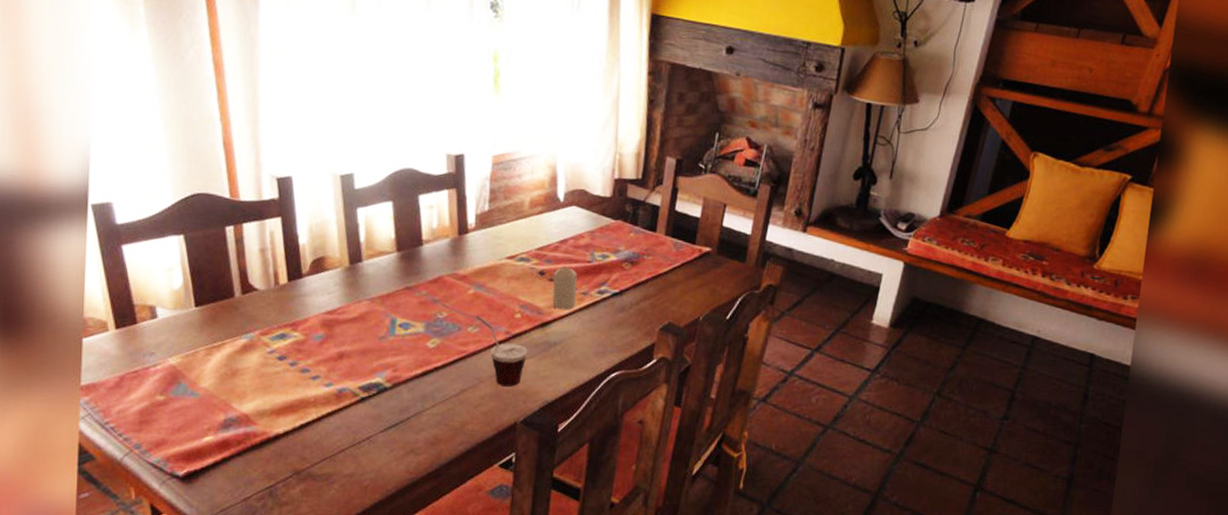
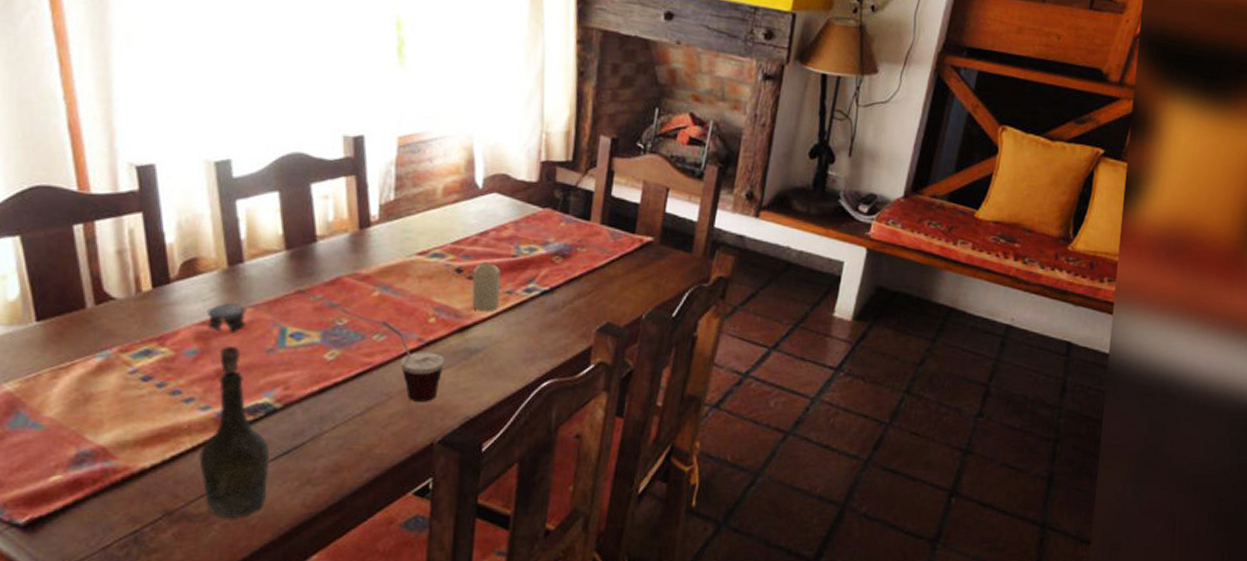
bottle: none [322,296,380,479] -> present [199,303,270,518]

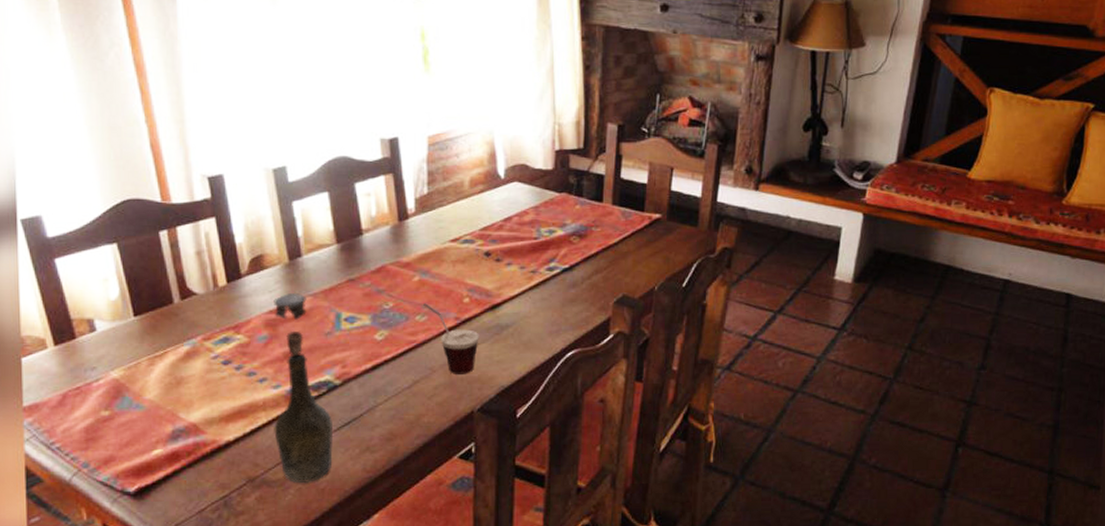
candle: present [472,262,501,312] -> none [499,245,526,291]

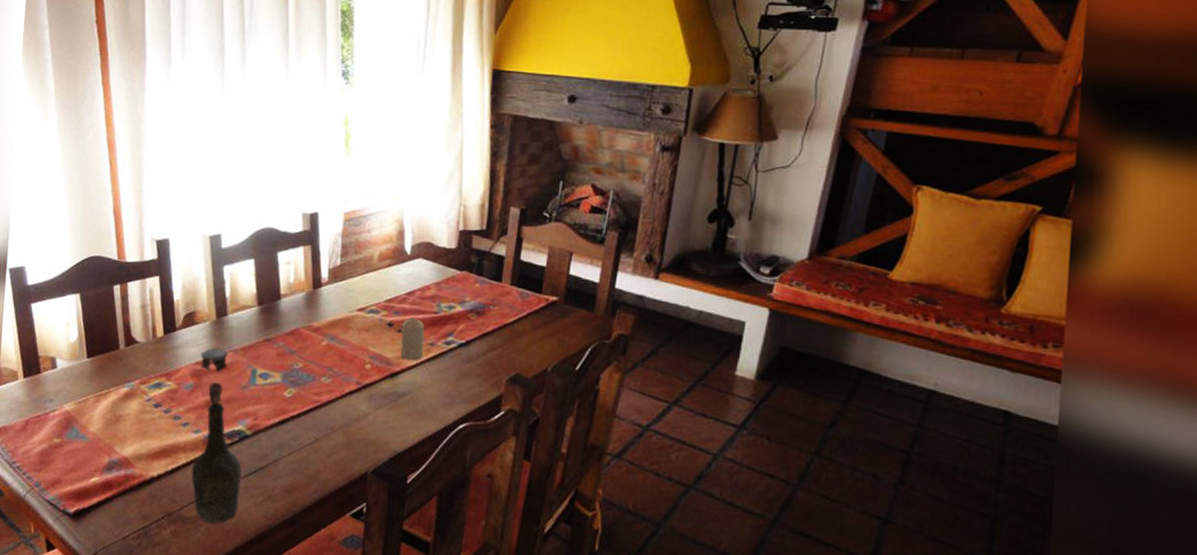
cup: present [423,303,479,374] -> none [329,366,378,437]
candle: none [499,245,526,291] -> present [400,317,425,361]

